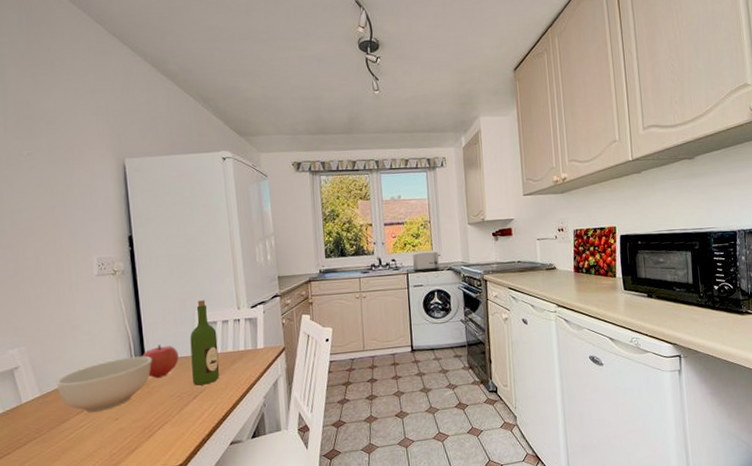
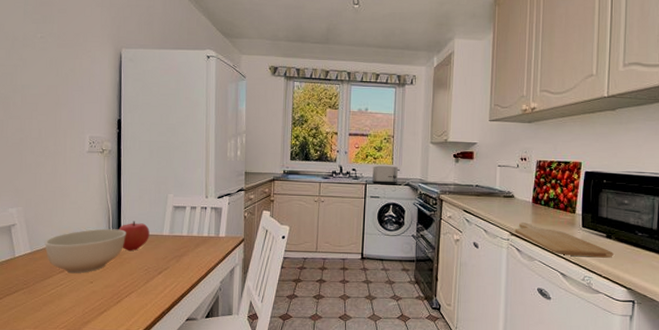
wine bottle: present [190,300,220,386] -> none [159,185,185,263]
chopping board: none [560,292,656,320] -> present [514,222,613,258]

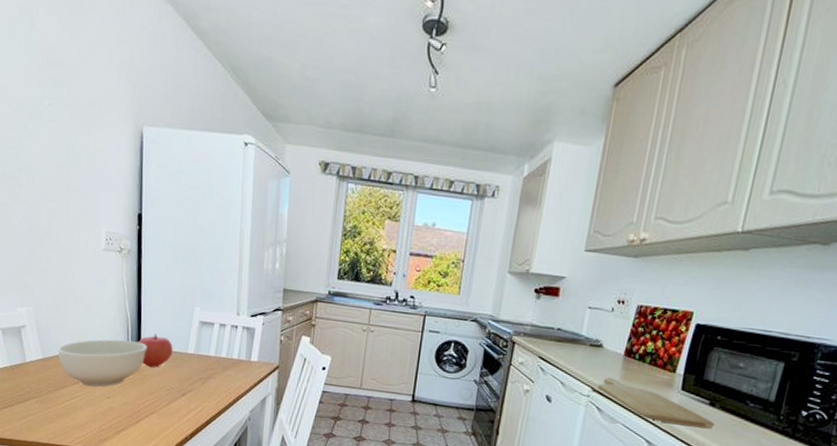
toaster: present [371,166,400,184] -> none [432,294,467,319]

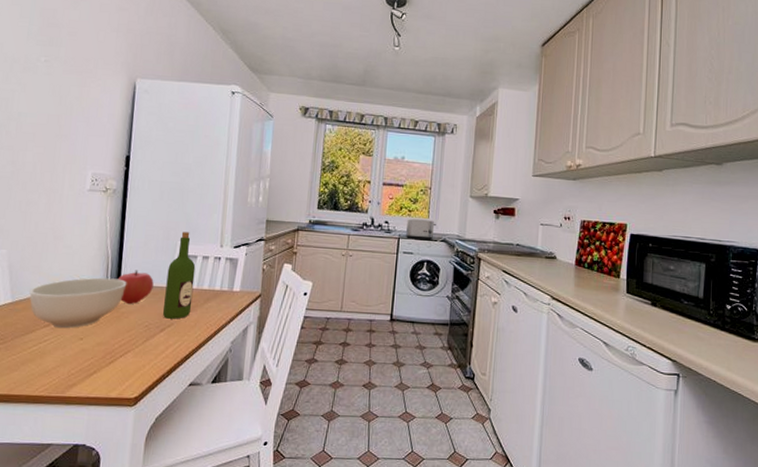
wine bottle: none [182,297,213,385] -> present [162,232,196,319]
toaster: none [432,294,467,319] -> present [405,219,436,240]
chopping board: present [597,377,715,429] -> none [556,285,658,327]

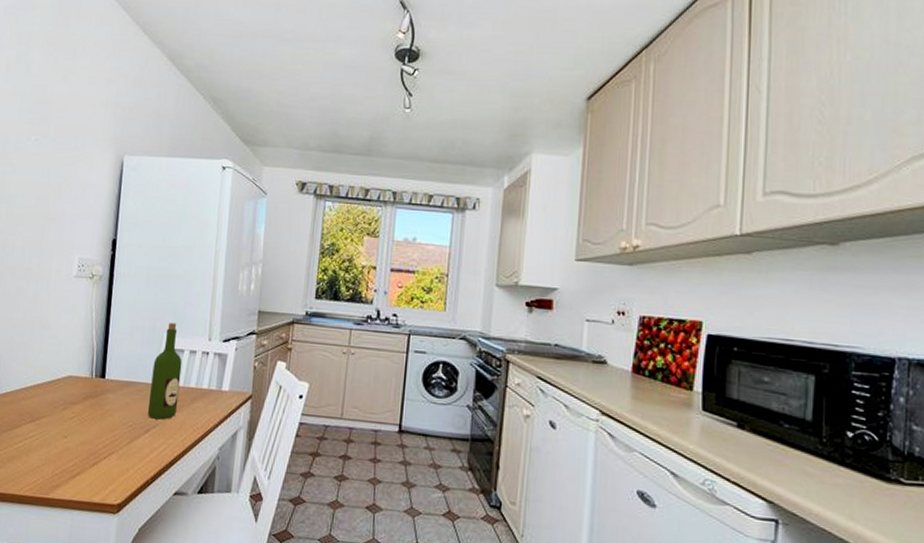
bowl: present [29,277,127,328] -> none [16,371,112,424]
fruit: present [117,270,154,305] -> none [102,363,139,402]
toaster: present [405,219,436,240] -> none [417,311,454,337]

